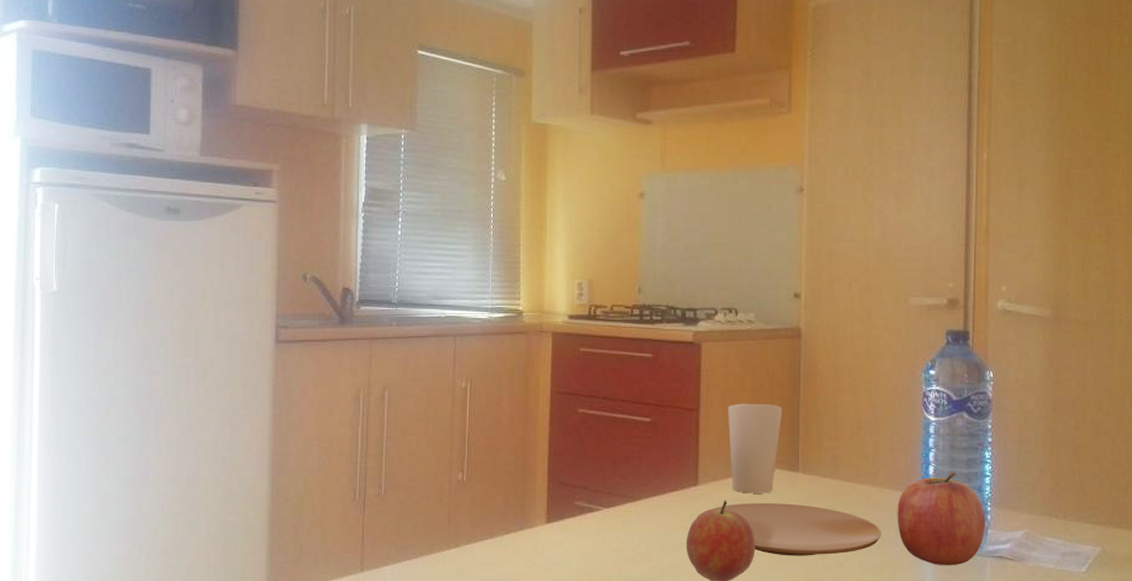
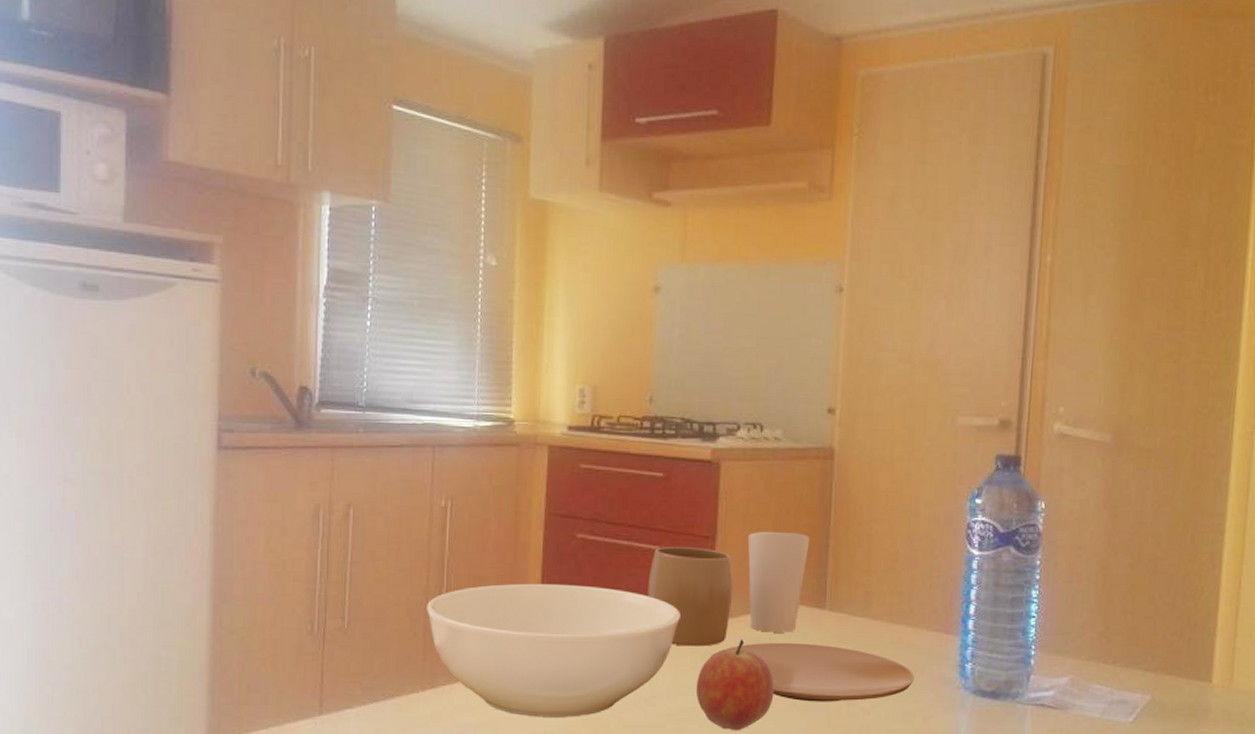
bowl: none [451,453,671,572] -> present [427,583,682,717]
mug: none [641,418,716,507] -> present [648,546,734,647]
fruit: present [897,471,986,566] -> none [932,611,1029,714]

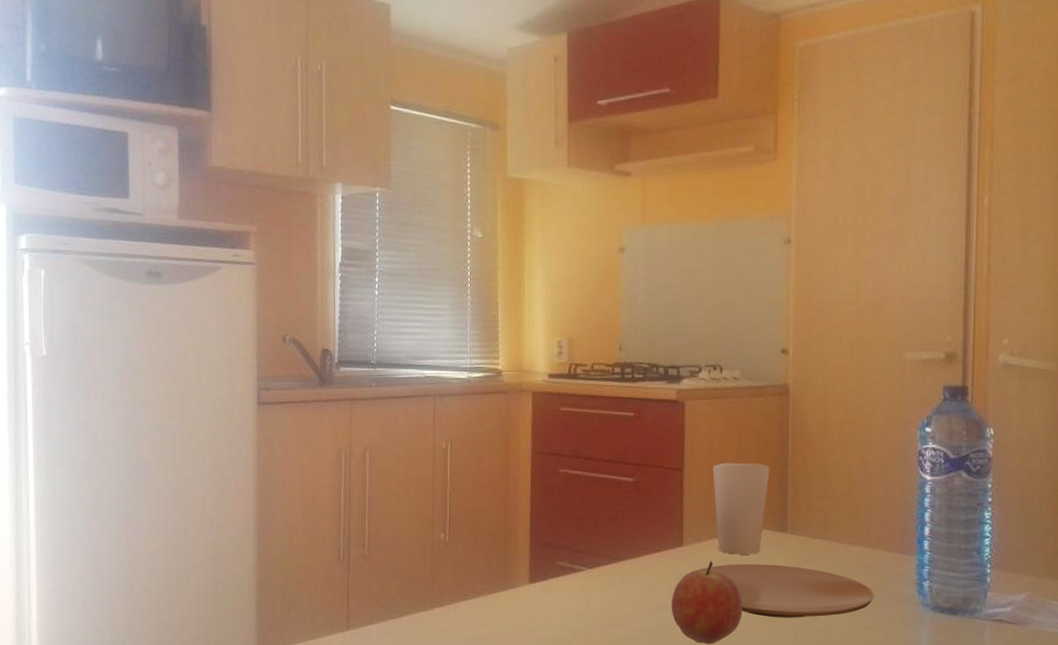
bowl: present [427,583,682,717] -> none [433,513,655,632]
mug: present [648,546,734,647] -> none [624,477,701,568]

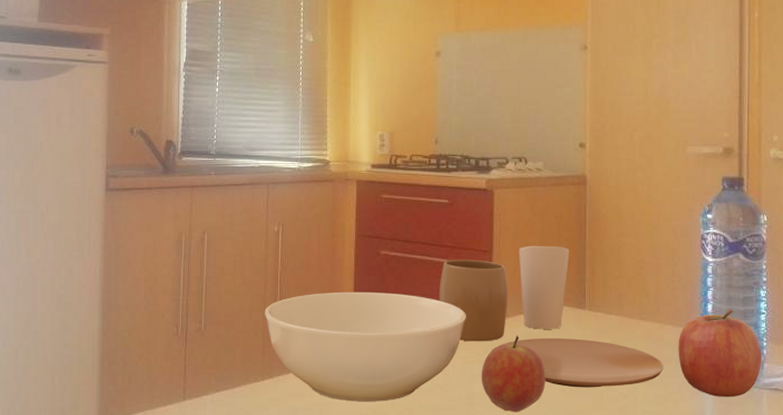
bowl: none [433,513,655,632] -> present [265,291,467,402]
mug: none [624,477,701,568] -> present [439,259,508,342]
fruit: none [890,532,985,629] -> present [678,309,762,398]

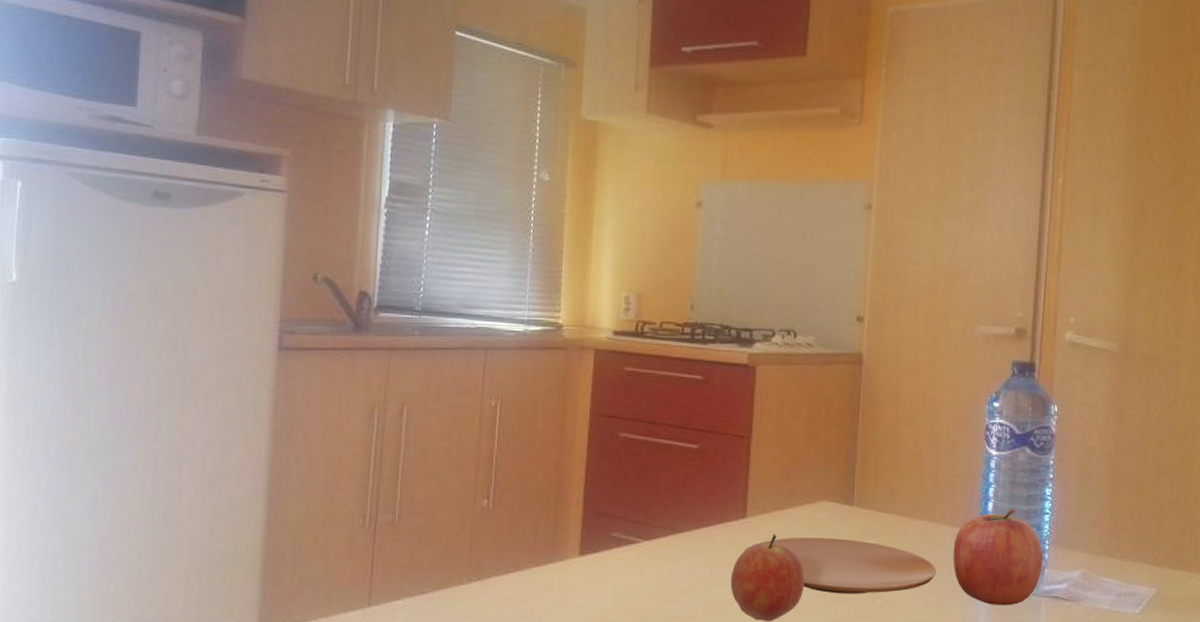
bowl: present [265,291,467,402] -> none [475,480,718,609]
mug: present [439,259,508,342] -> none [686,445,767,541]
cup: present [518,245,570,329] -> none [781,431,839,528]

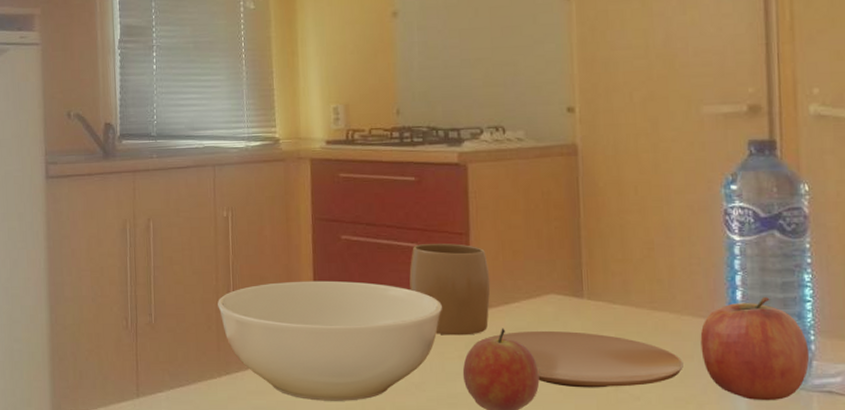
bowl: none [475,480,718,609] -> present [218,280,443,401]
mug: none [686,445,767,541] -> present [409,243,491,336]

